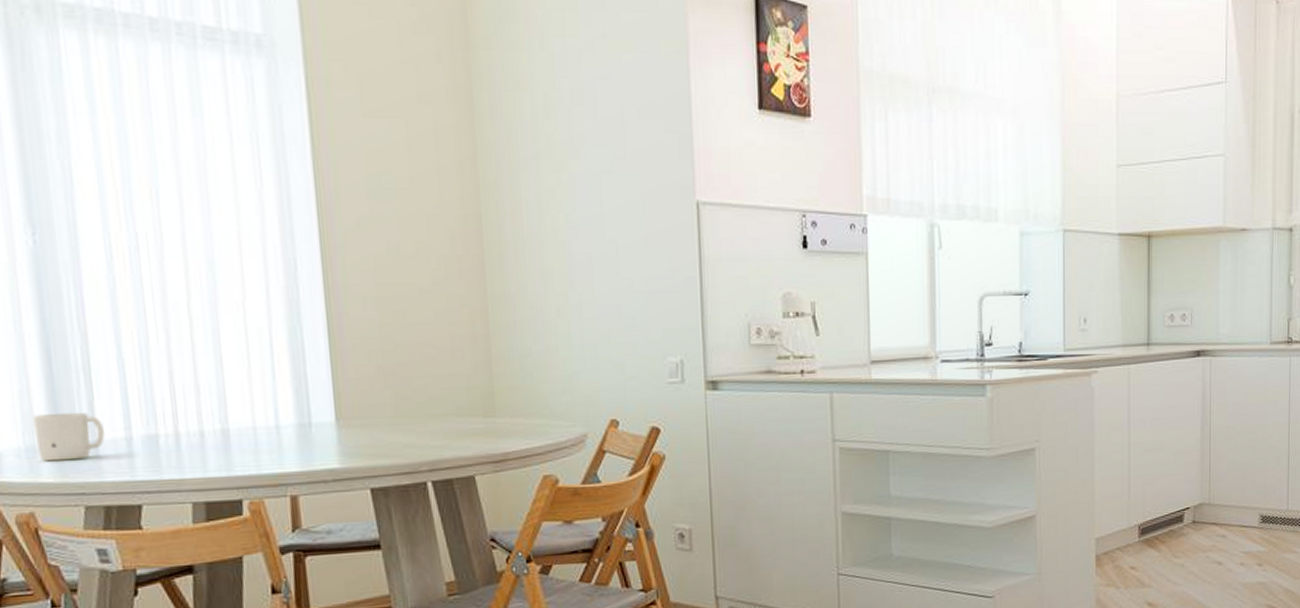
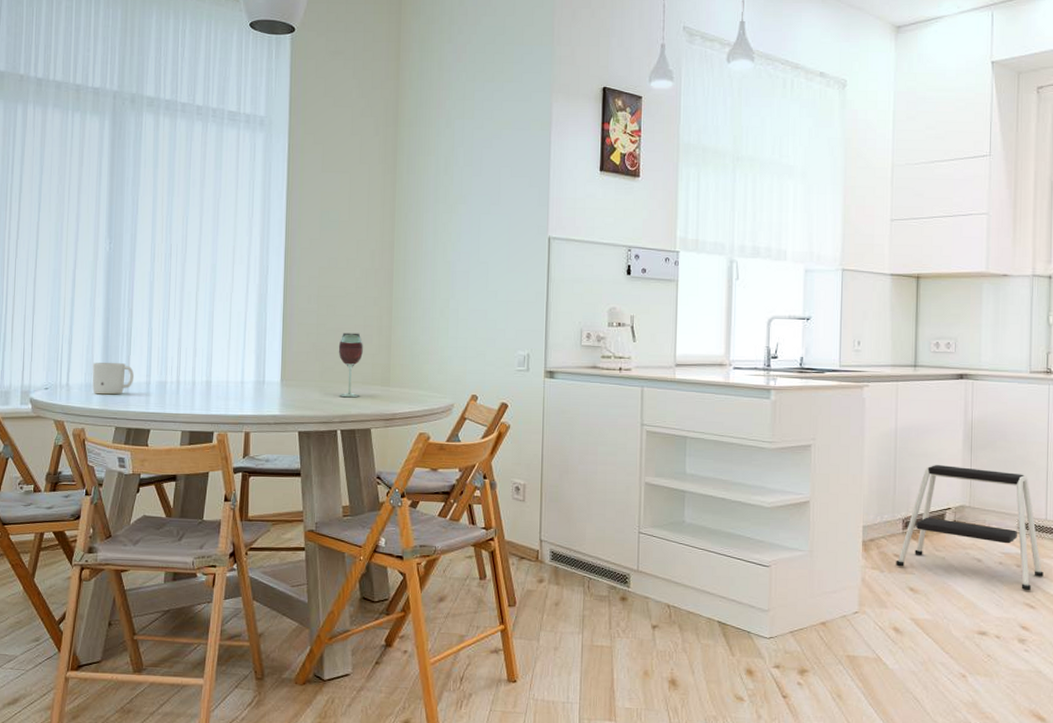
wineglass: none [415,346,455,437] -> present [338,332,363,398]
step stool: none [1132,458,1285,592] -> present [896,465,1044,591]

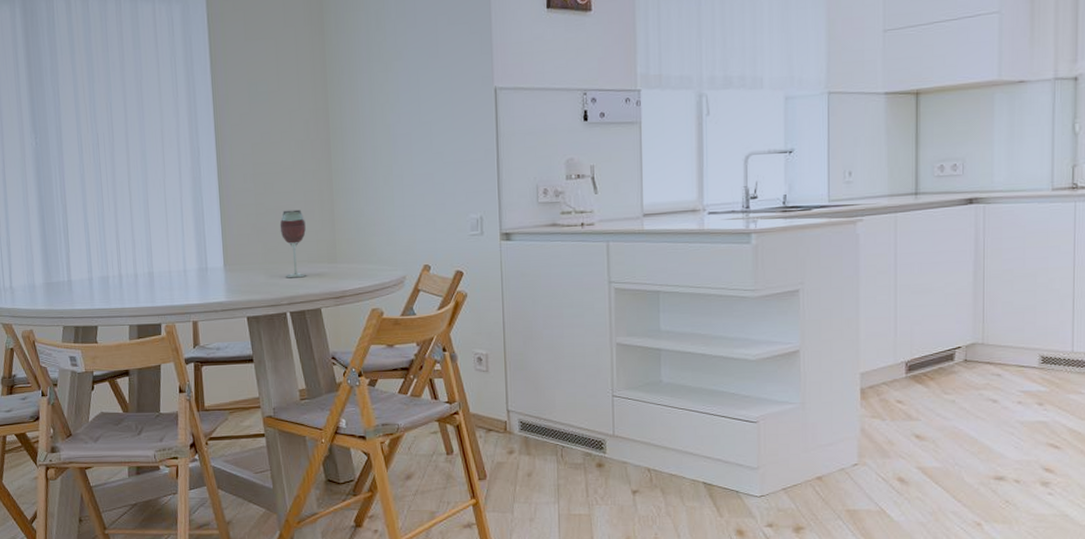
mug: present [92,362,134,395] -> none [33,260,76,295]
step stool: present [896,465,1044,591] -> none [899,300,1070,431]

